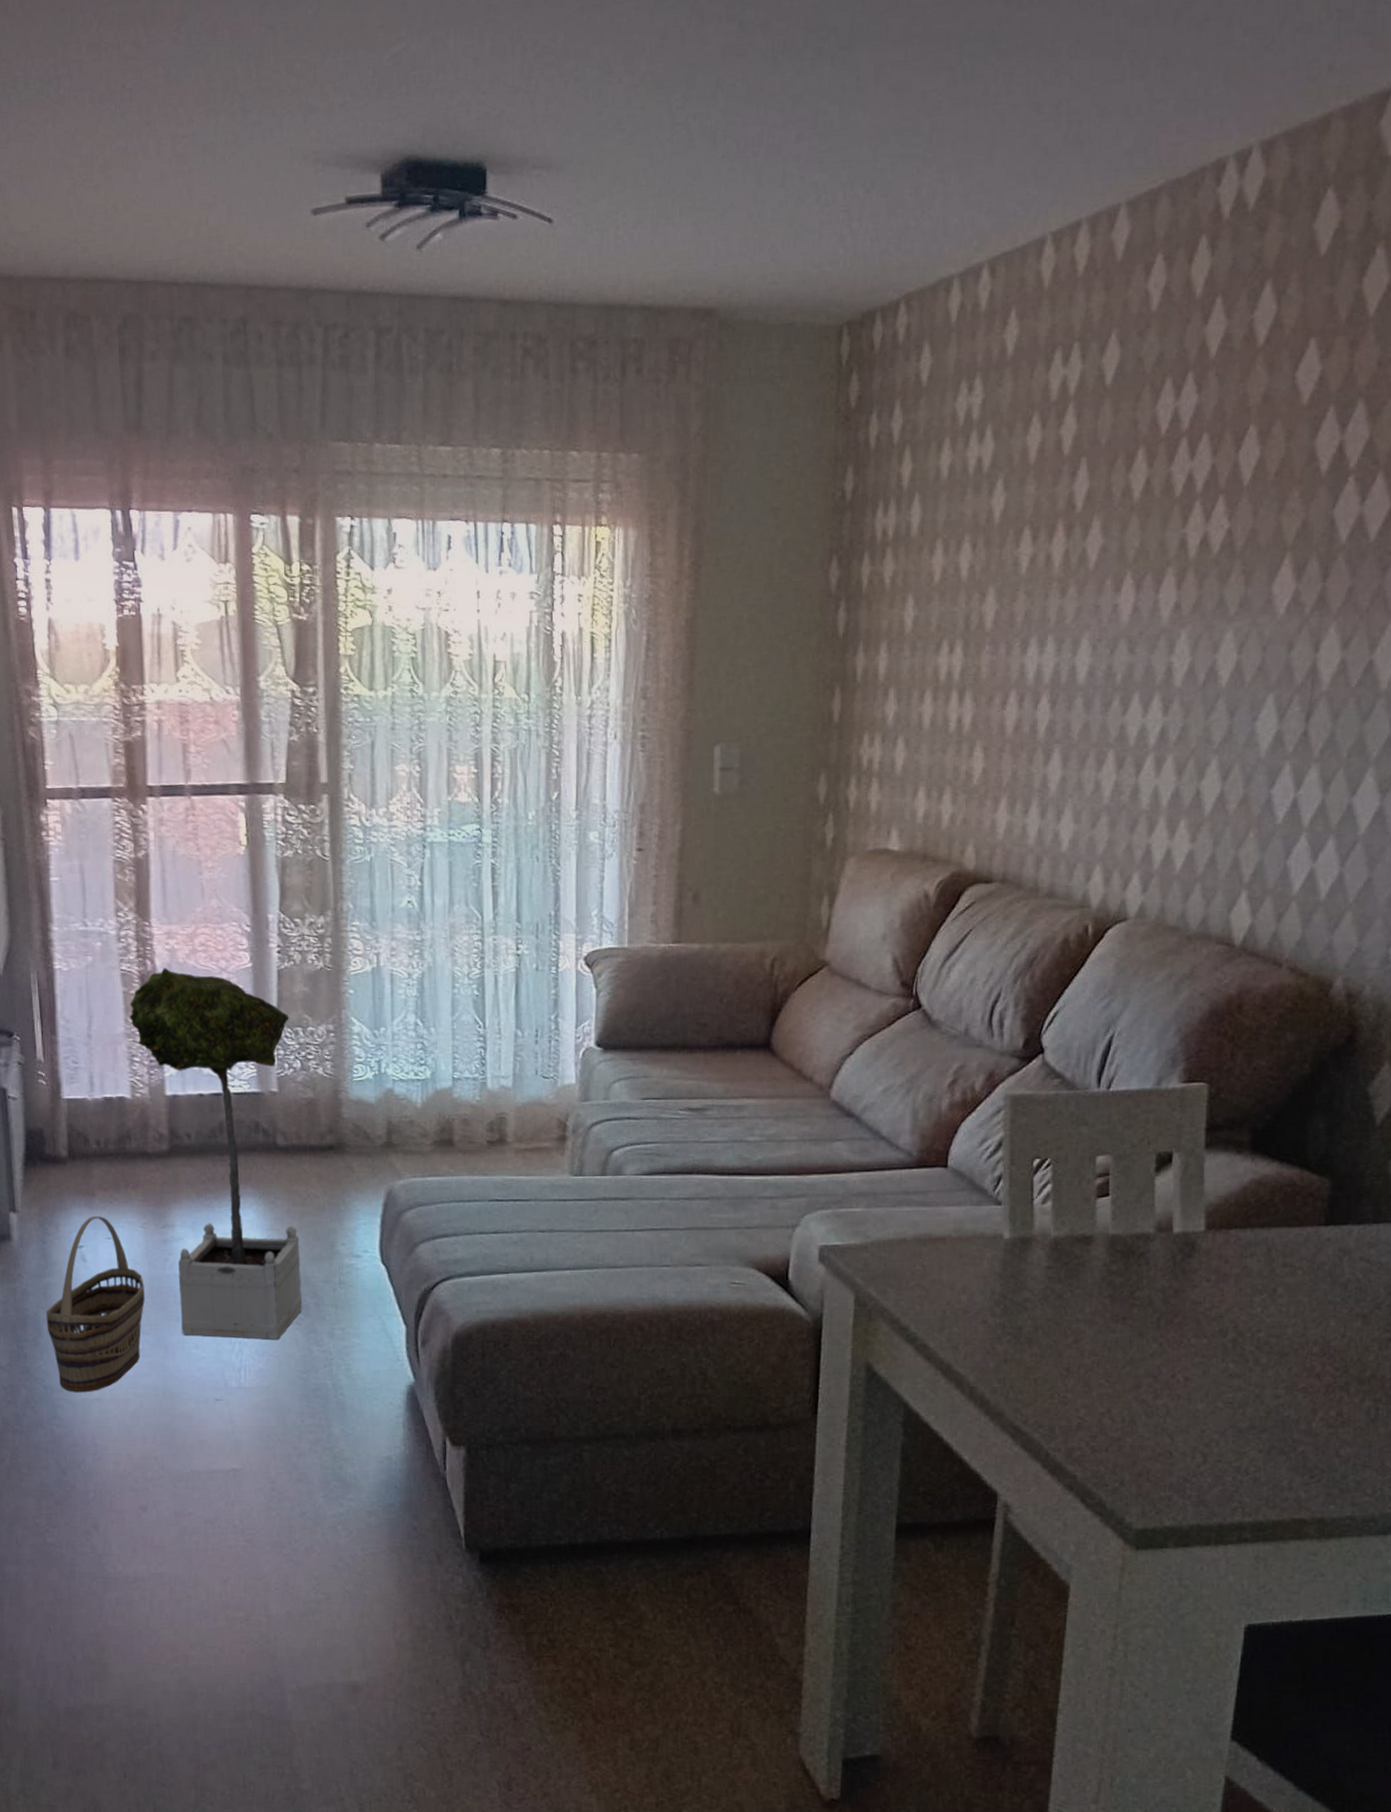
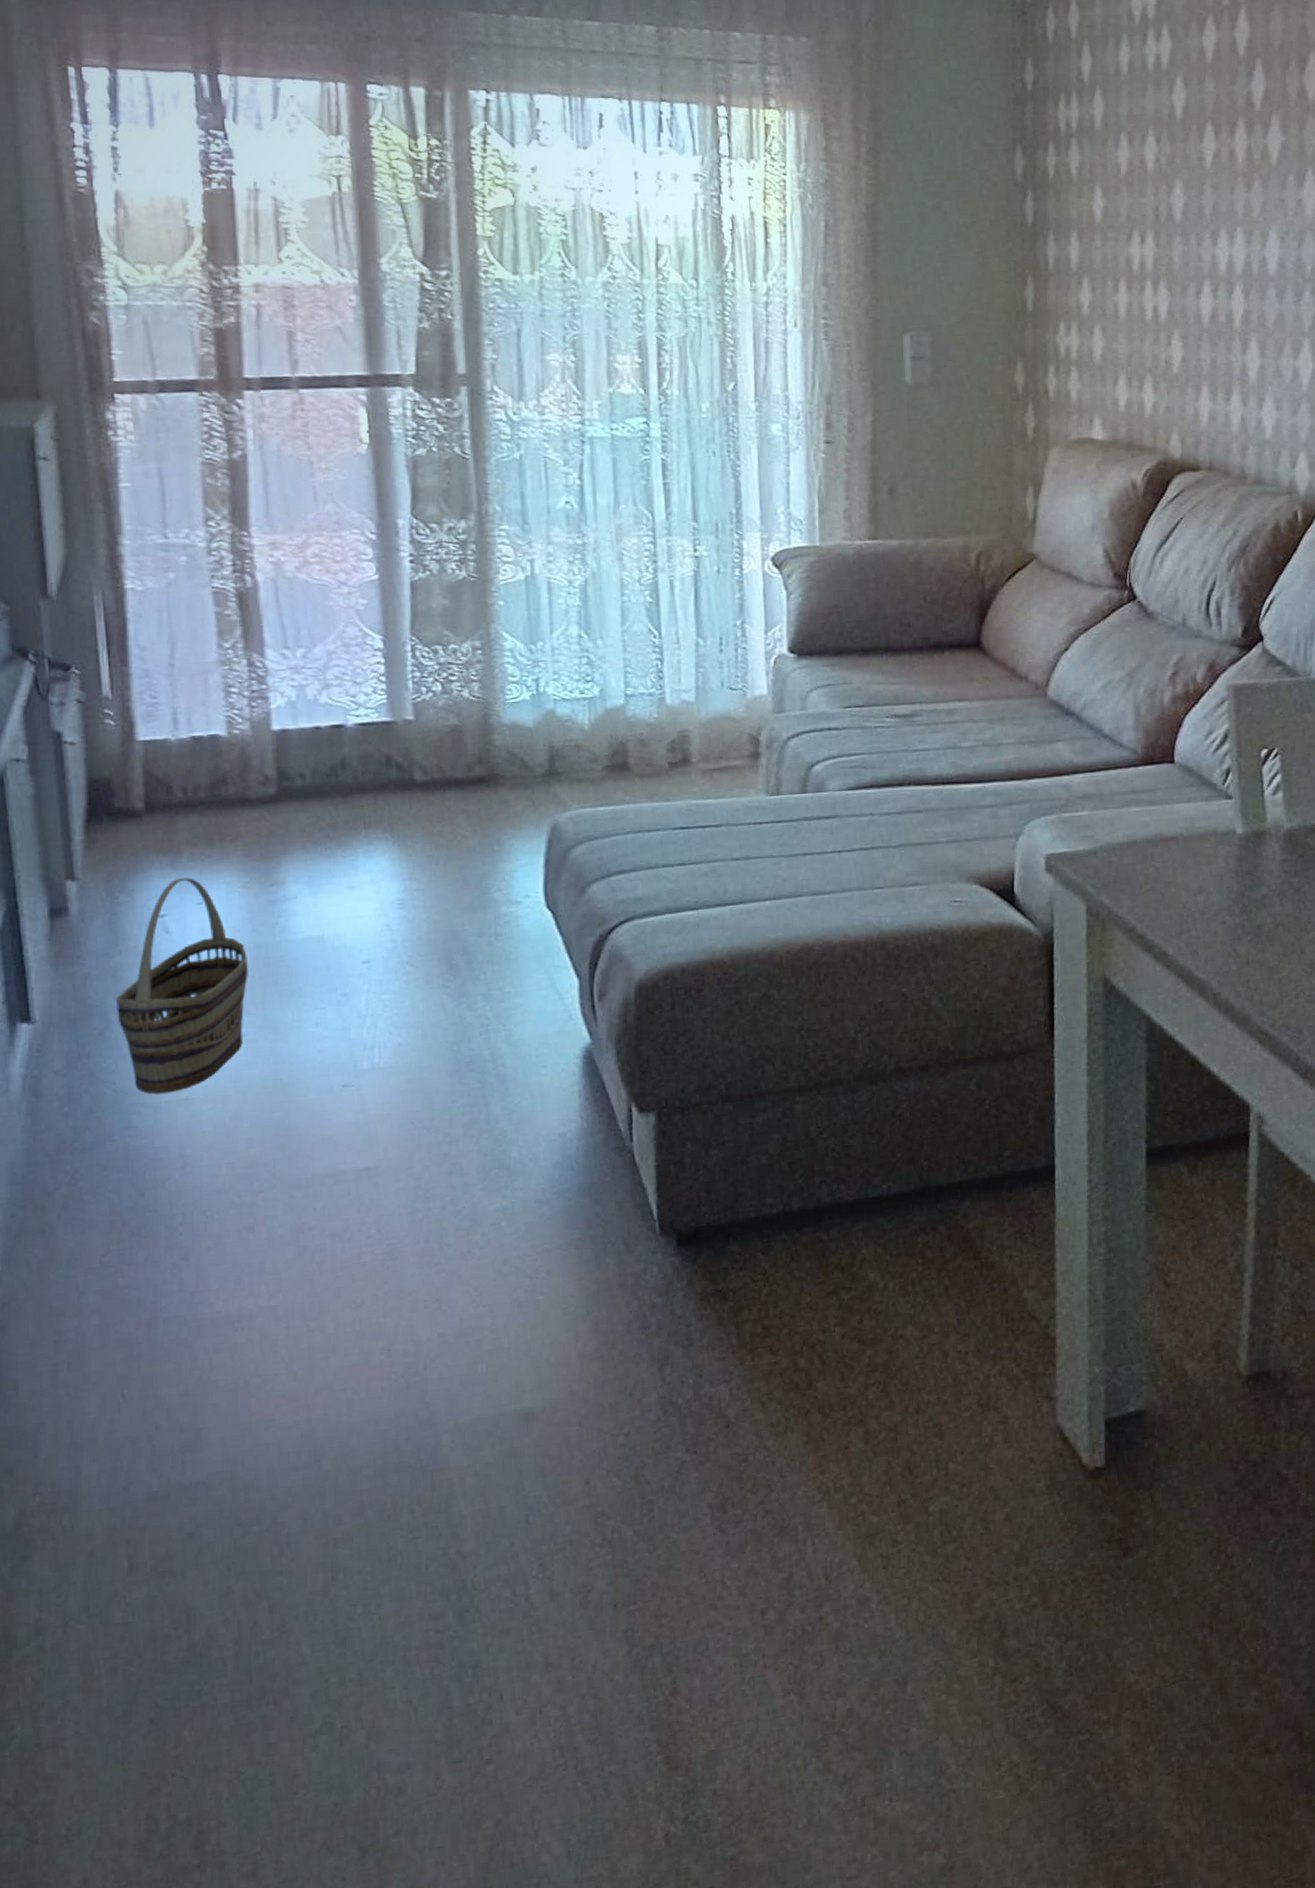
potted tree: present [129,967,303,1340] -> none [223,582,451,1012]

